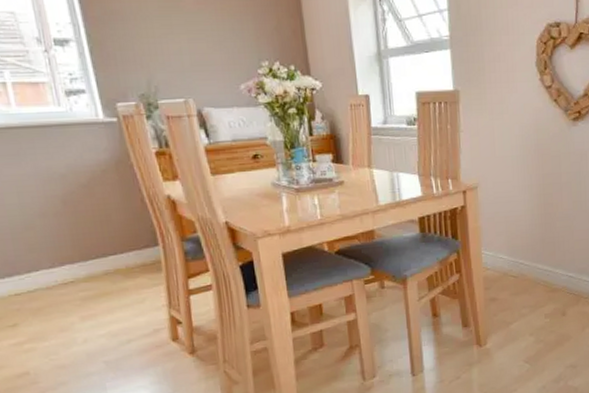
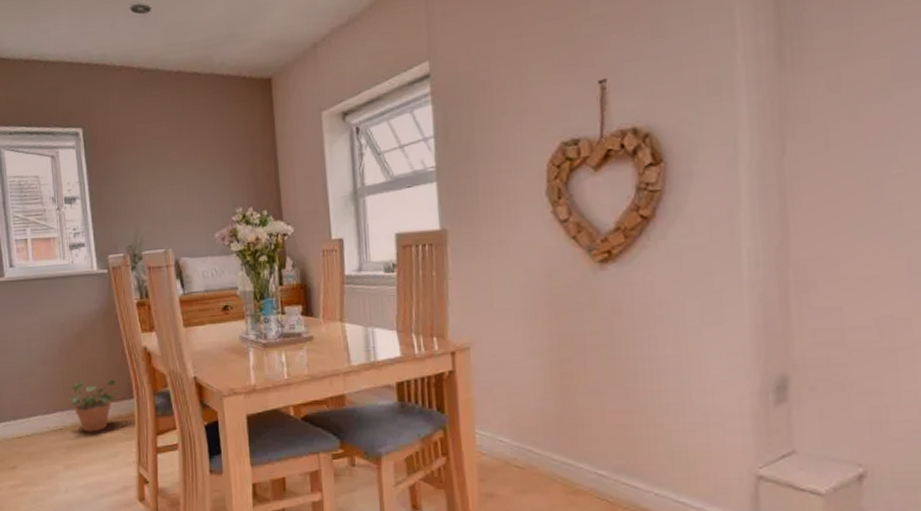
potted plant: none [78,227,145,282] -> present [68,378,122,432]

